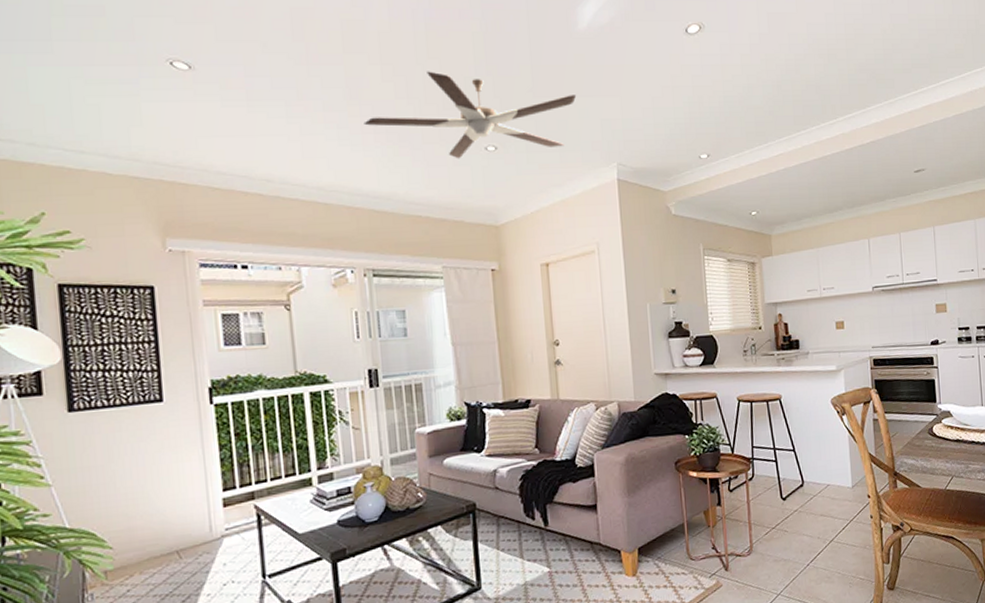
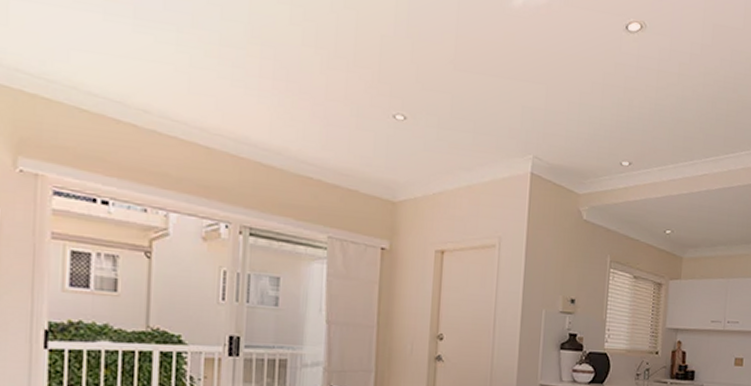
ceiling fan: present [364,71,577,159] -> none [263,21,501,129]

